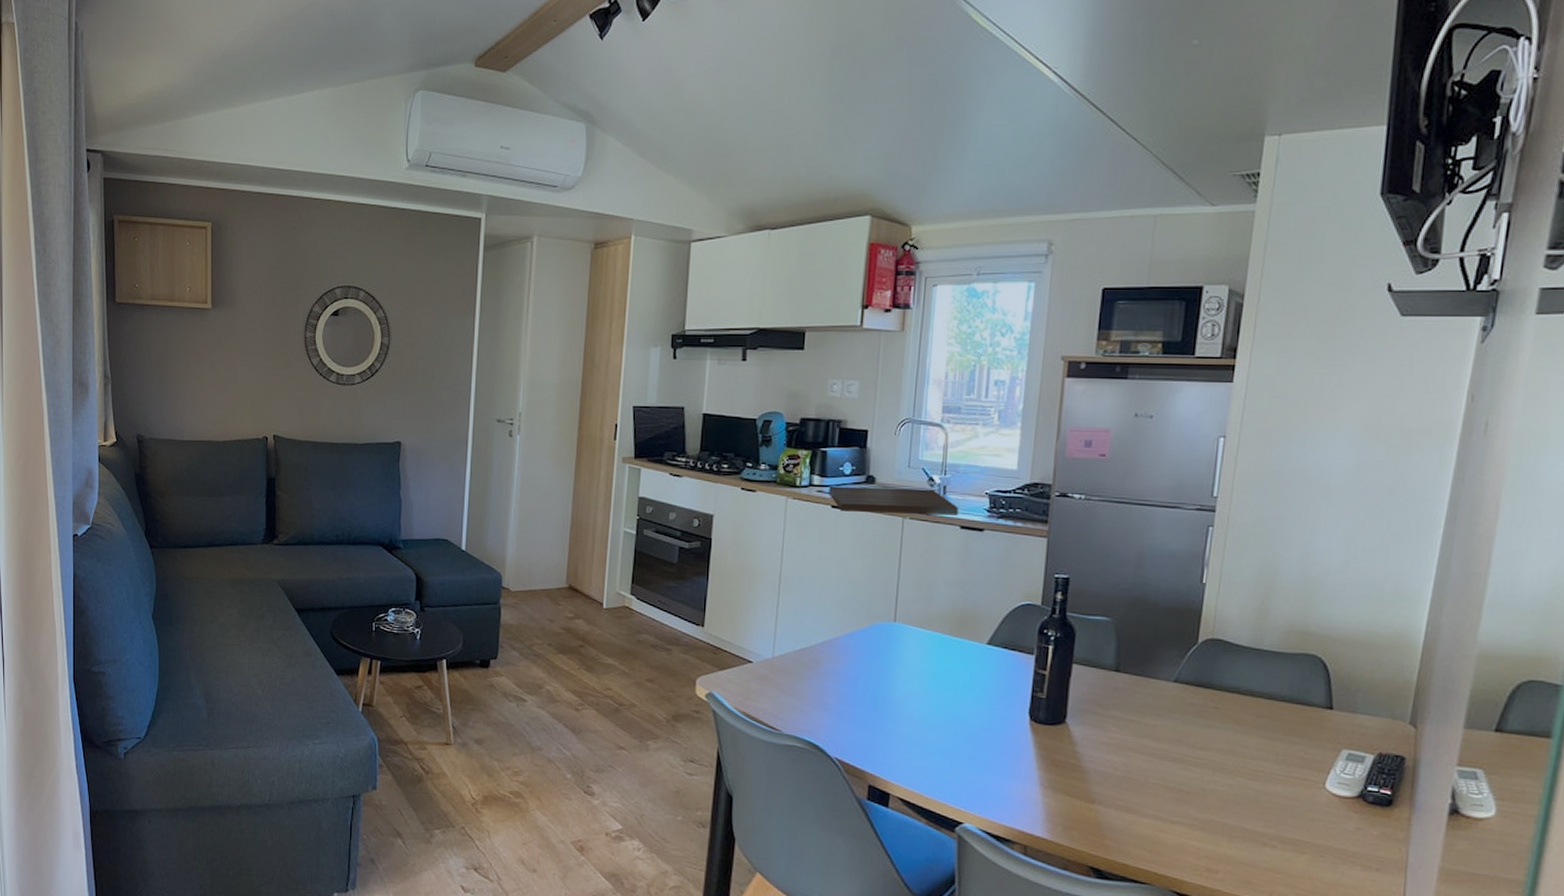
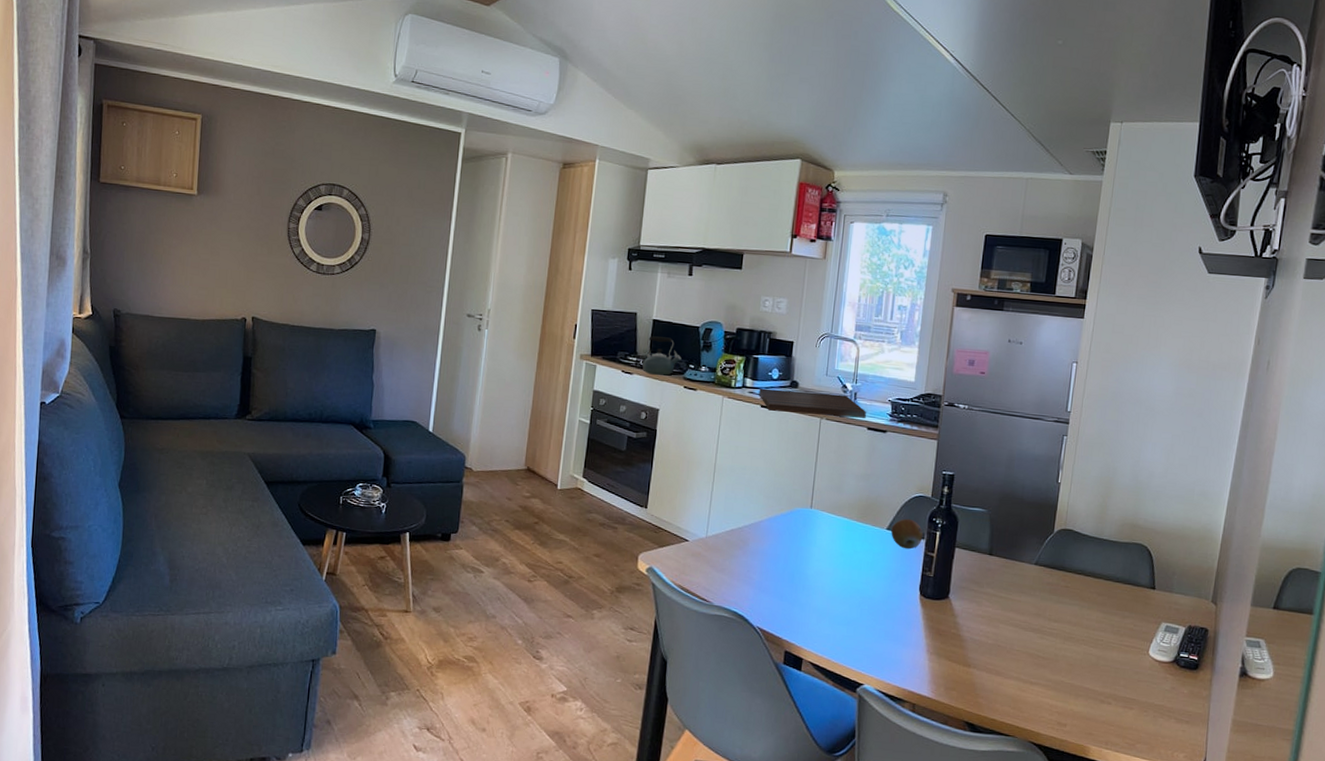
kettle: none [692,432,737,478] -> present [642,336,682,376]
fruit: none [992,631,1032,667] -> present [891,518,924,550]

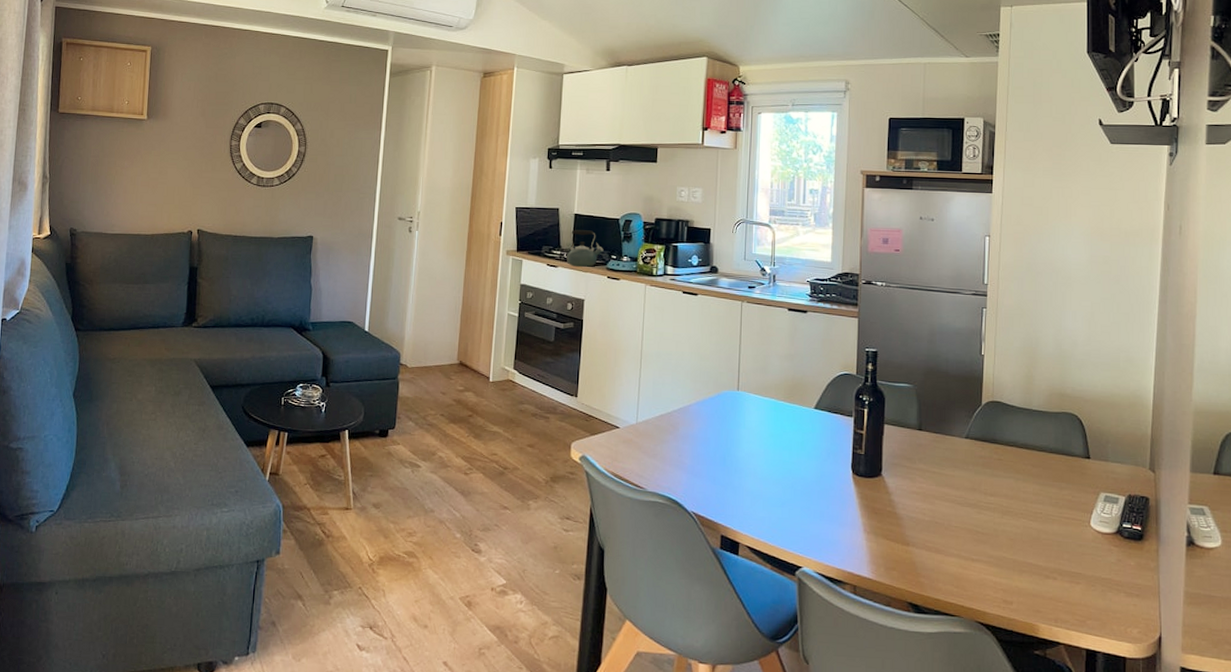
cutting board: present [759,388,866,418] -> none [680,275,786,300]
fruit: present [891,518,924,550] -> none [819,397,851,428]

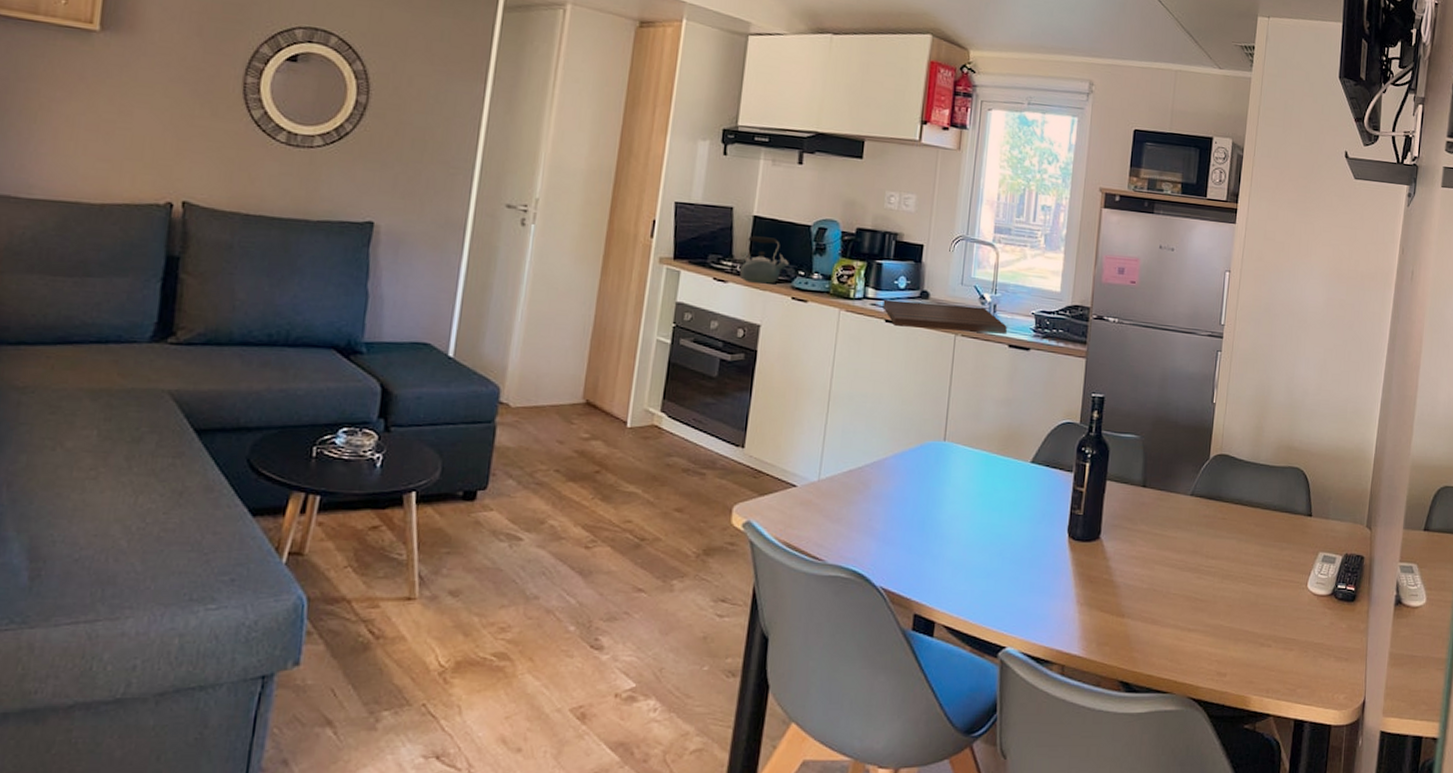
cutting board: none [680,275,786,300] -> present [883,299,1007,334]

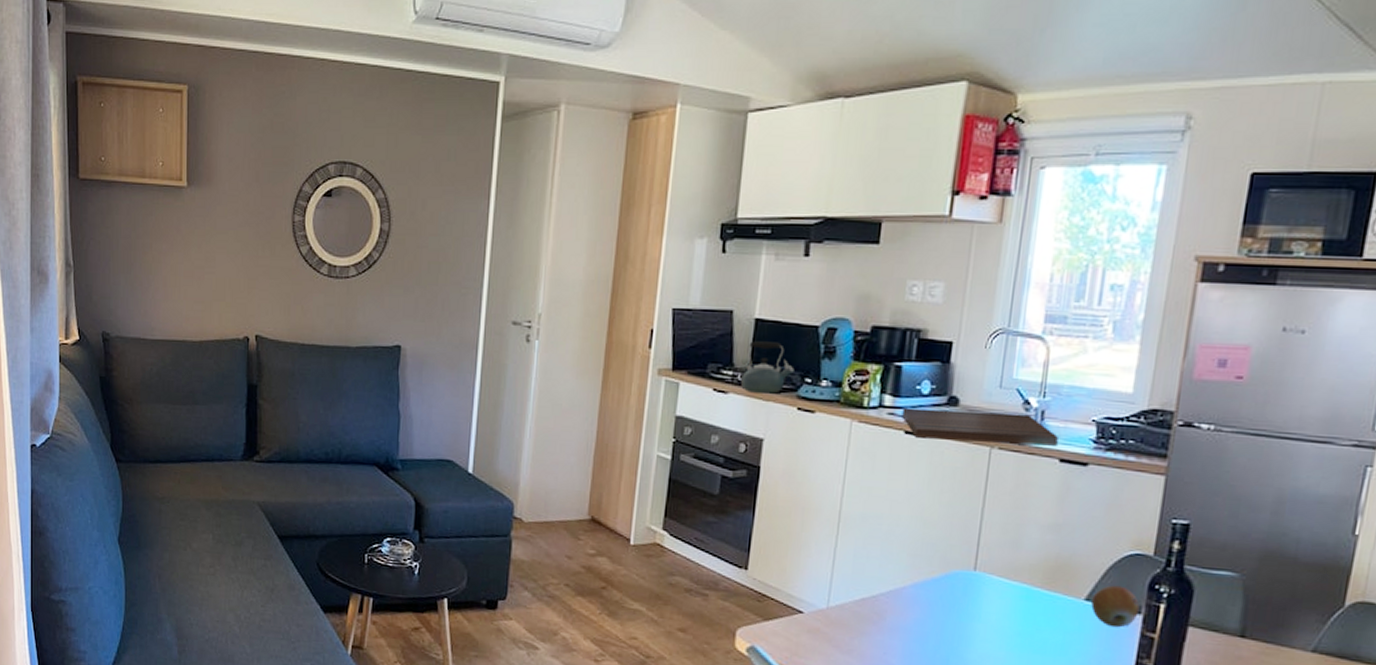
fruit: none [1036,449,1072,485] -> present [1091,585,1140,628]

